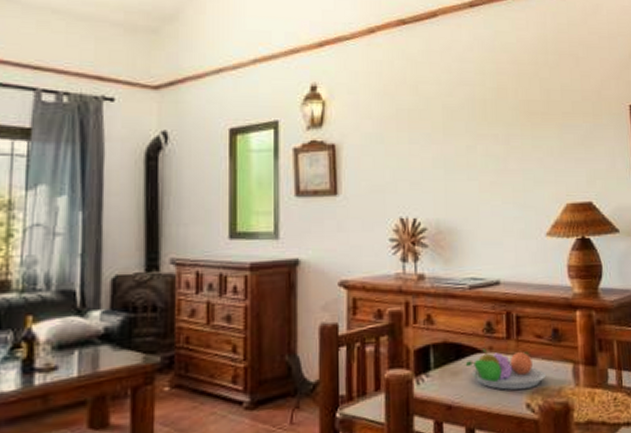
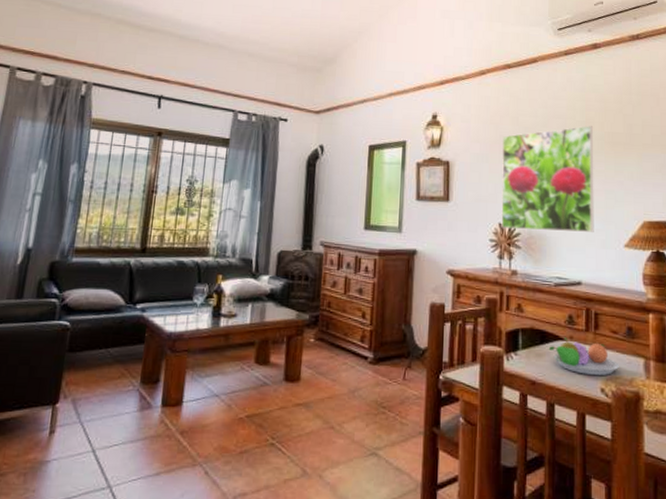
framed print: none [399,93,512,225] -> present [501,126,594,232]

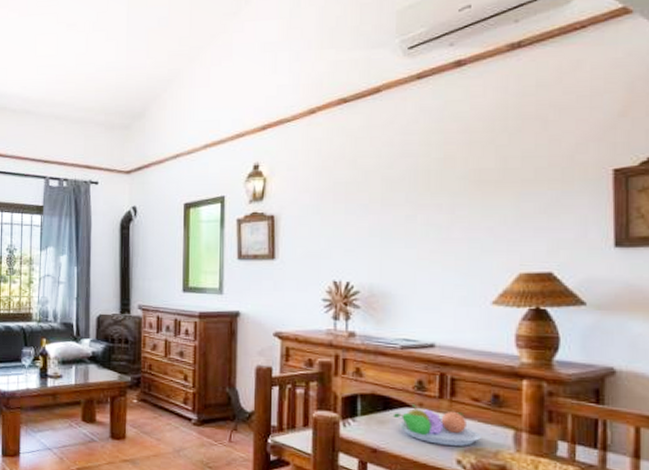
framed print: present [501,126,594,232] -> none [336,163,454,288]

